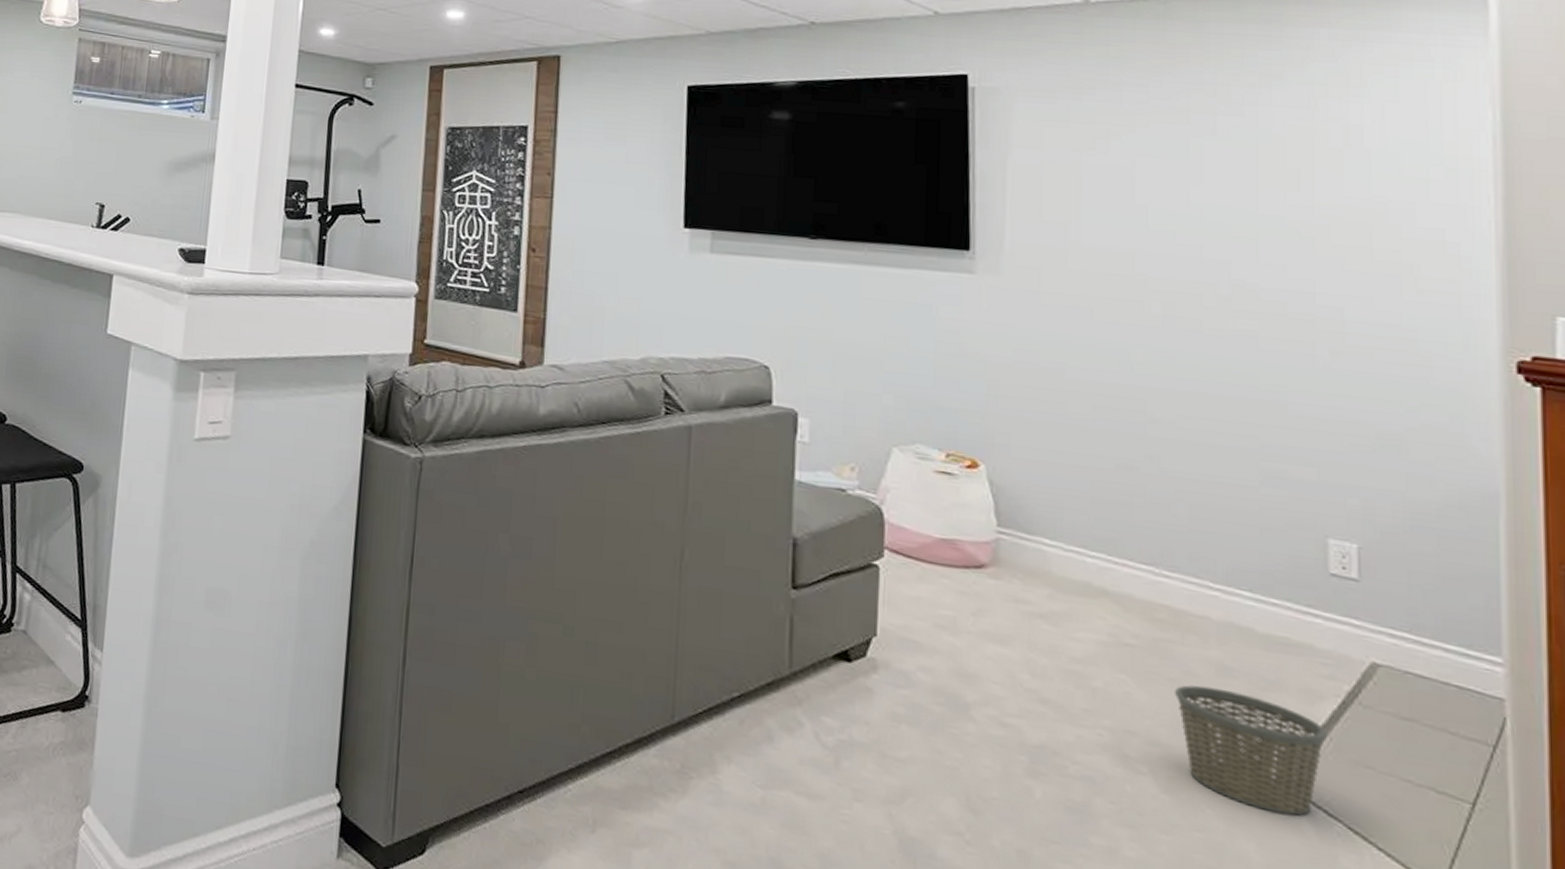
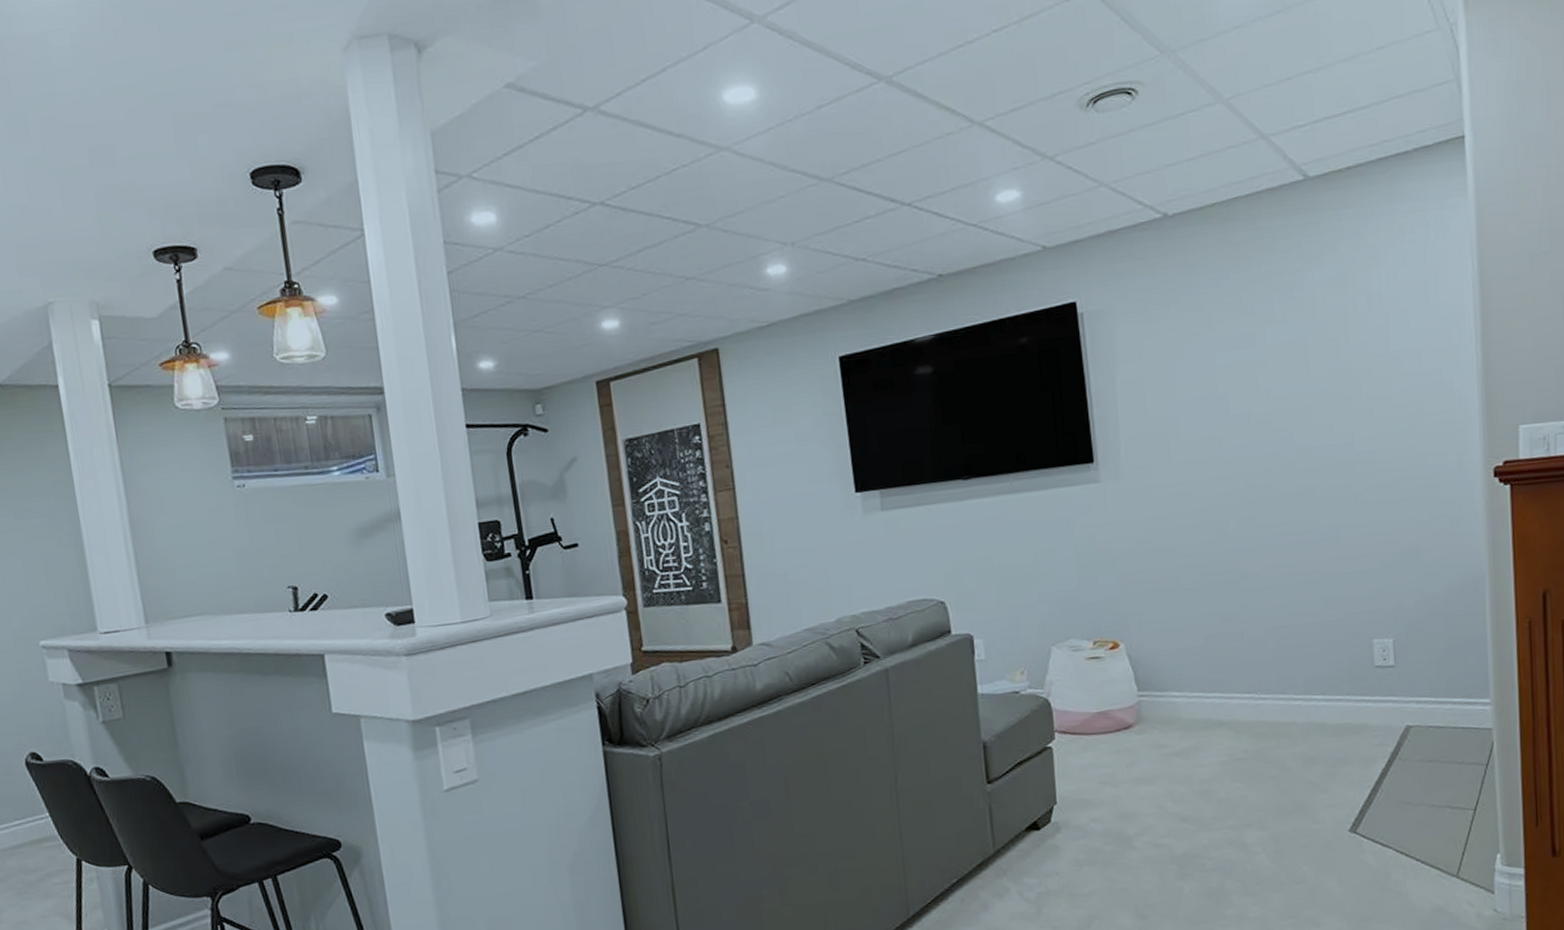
basket: present [1175,685,1327,816] -> none [1275,773,1379,855]

